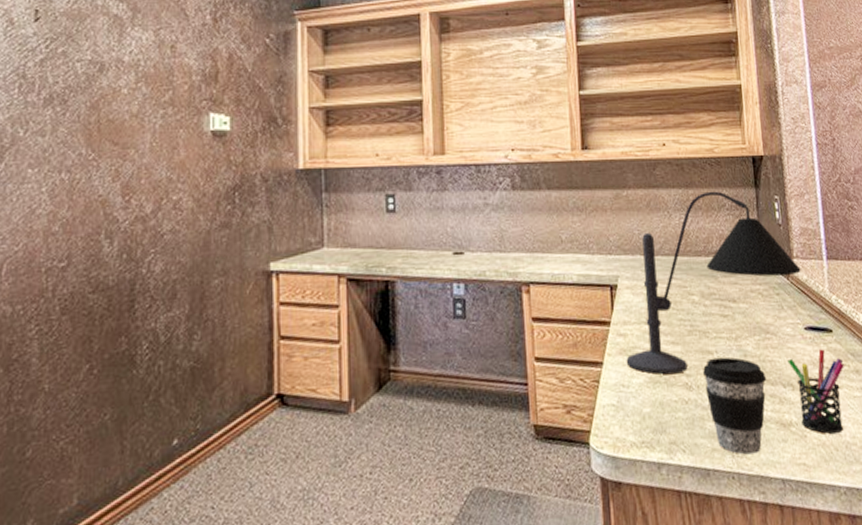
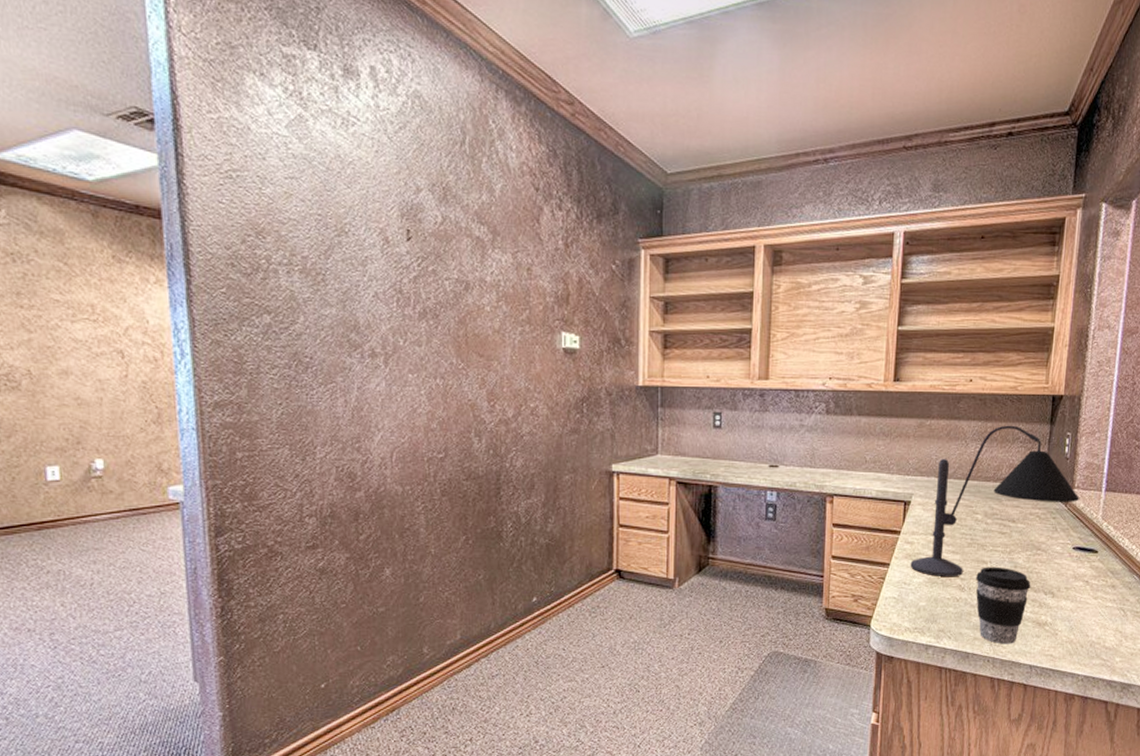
pen holder: present [787,349,844,434] -> none [1052,566,1103,634]

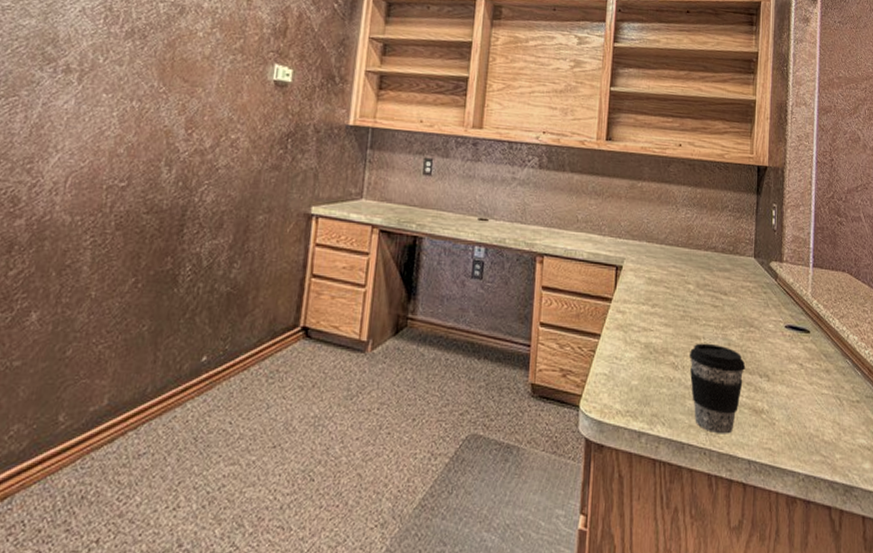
desk lamp: present [910,425,1079,576] -> none [622,192,788,352]

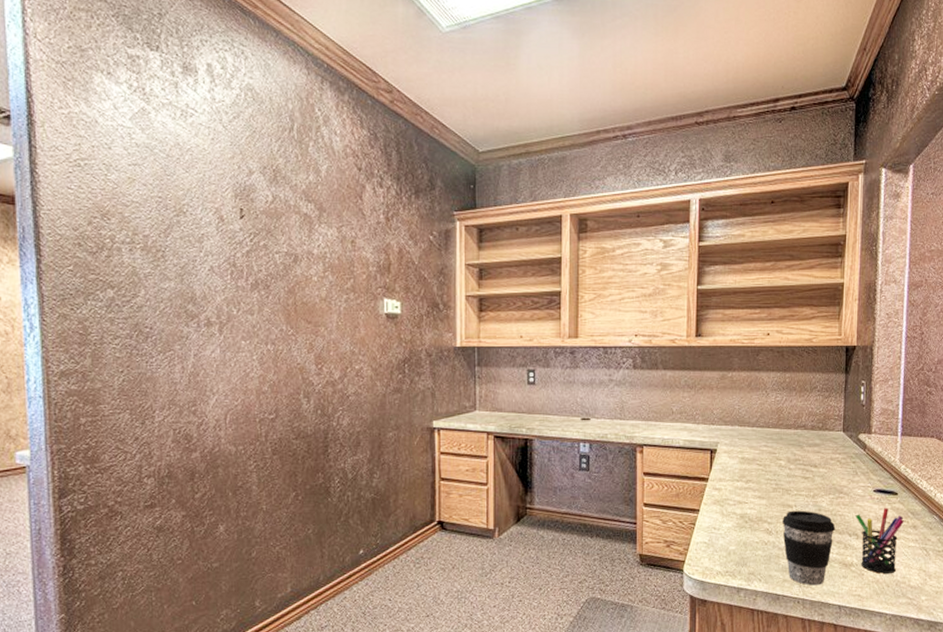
pen holder: none [766,347,816,424] -> present [855,508,904,574]

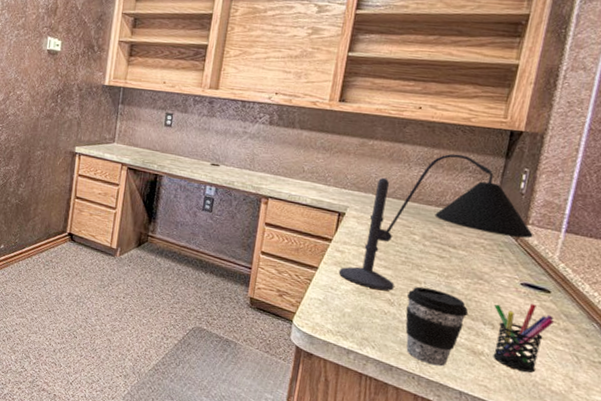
desk lamp: none [719,375,877,521] -> present [338,154,533,291]

